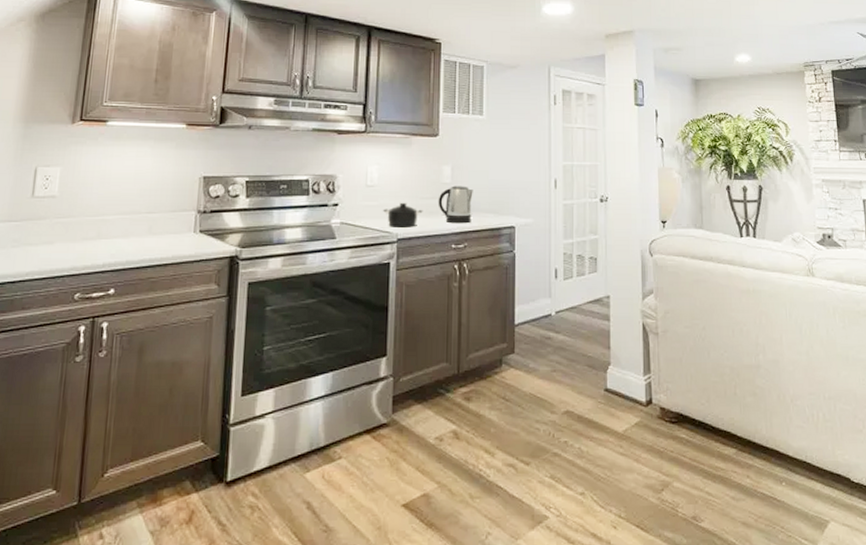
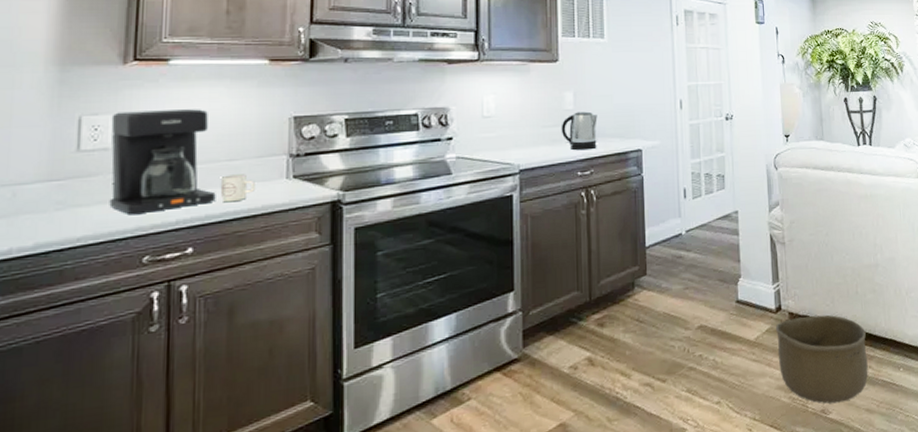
coffee maker: none [52,165,136,256] -> present [109,109,216,215]
mug: none [139,226,168,251] -> present [220,174,255,203]
saucepan: present [383,202,423,227] -> none [503,132,546,159]
basket: none [645,414,746,511] -> present [775,314,868,404]

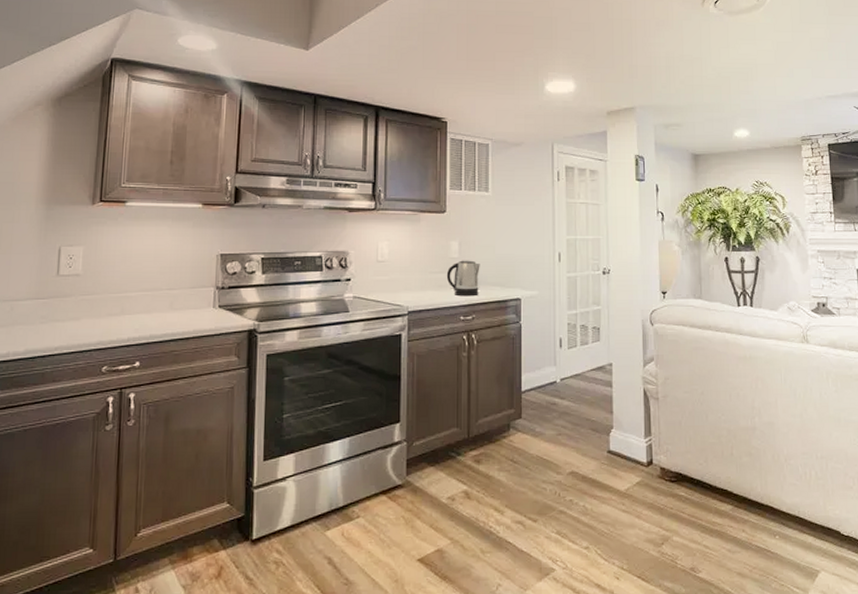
coffee maker: present [109,109,216,215] -> none [79,244,158,331]
mug: present [220,174,255,203] -> none [161,302,189,325]
basket: present [775,314,868,404] -> none [646,473,741,563]

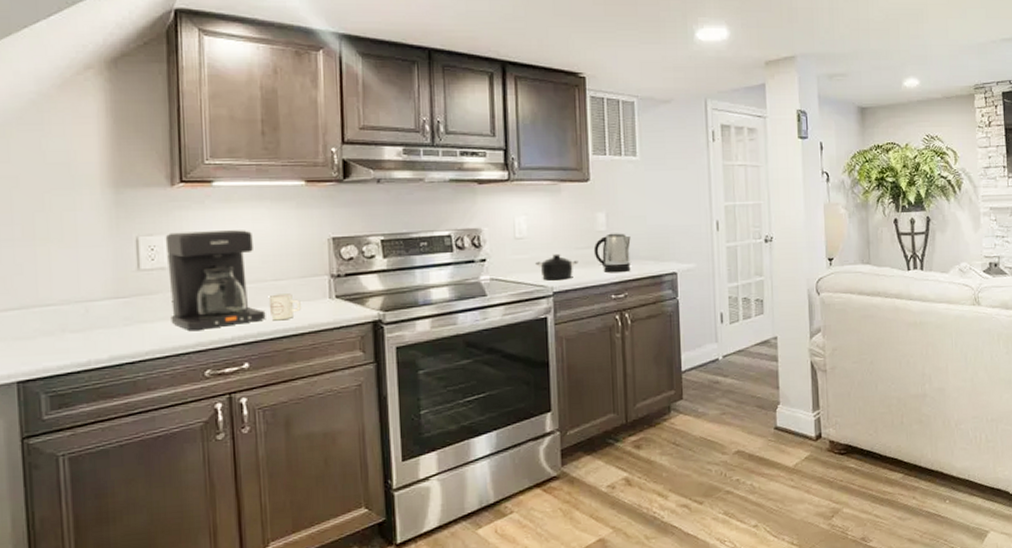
coffee maker: none [79,244,158,331] -> present [165,230,266,331]
mug: none [161,302,189,325] -> present [268,293,301,321]
saucepan: none [394,276,432,301] -> present [535,253,578,281]

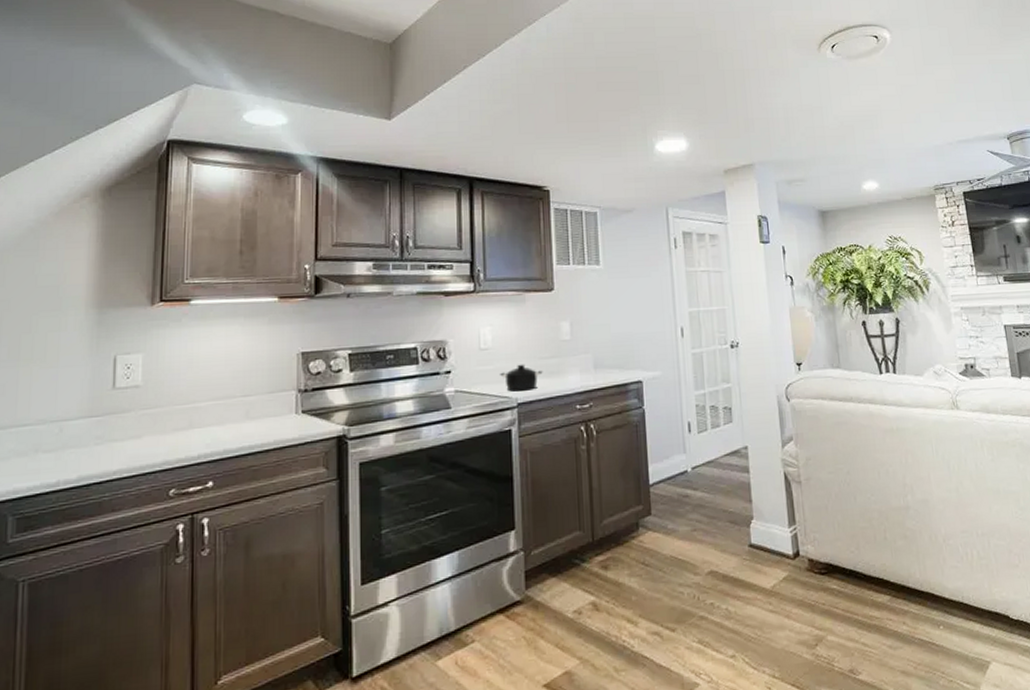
coffee maker: present [165,230,266,331] -> none [140,347,233,449]
mug: present [268,293,301,321] -> none [236,409,267,438]
kettle: present [593,233,631,273] -> none [558,341,595,383]

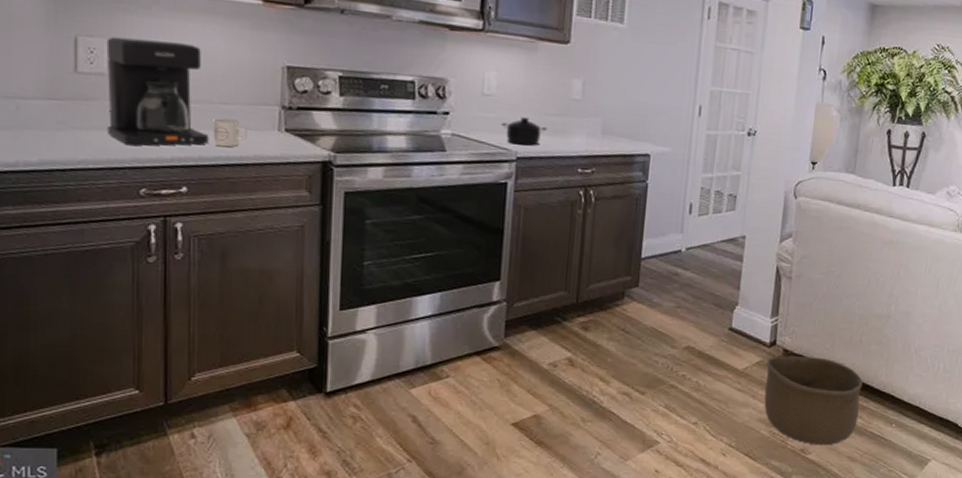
coffee maker: none [140,347,233,449] -> present [106,36,209,146]
mug: none [236,409,267,438] -> present [213,118,247,148]
basket: none [793,562,903,663] -> present [764,356,863,446]

